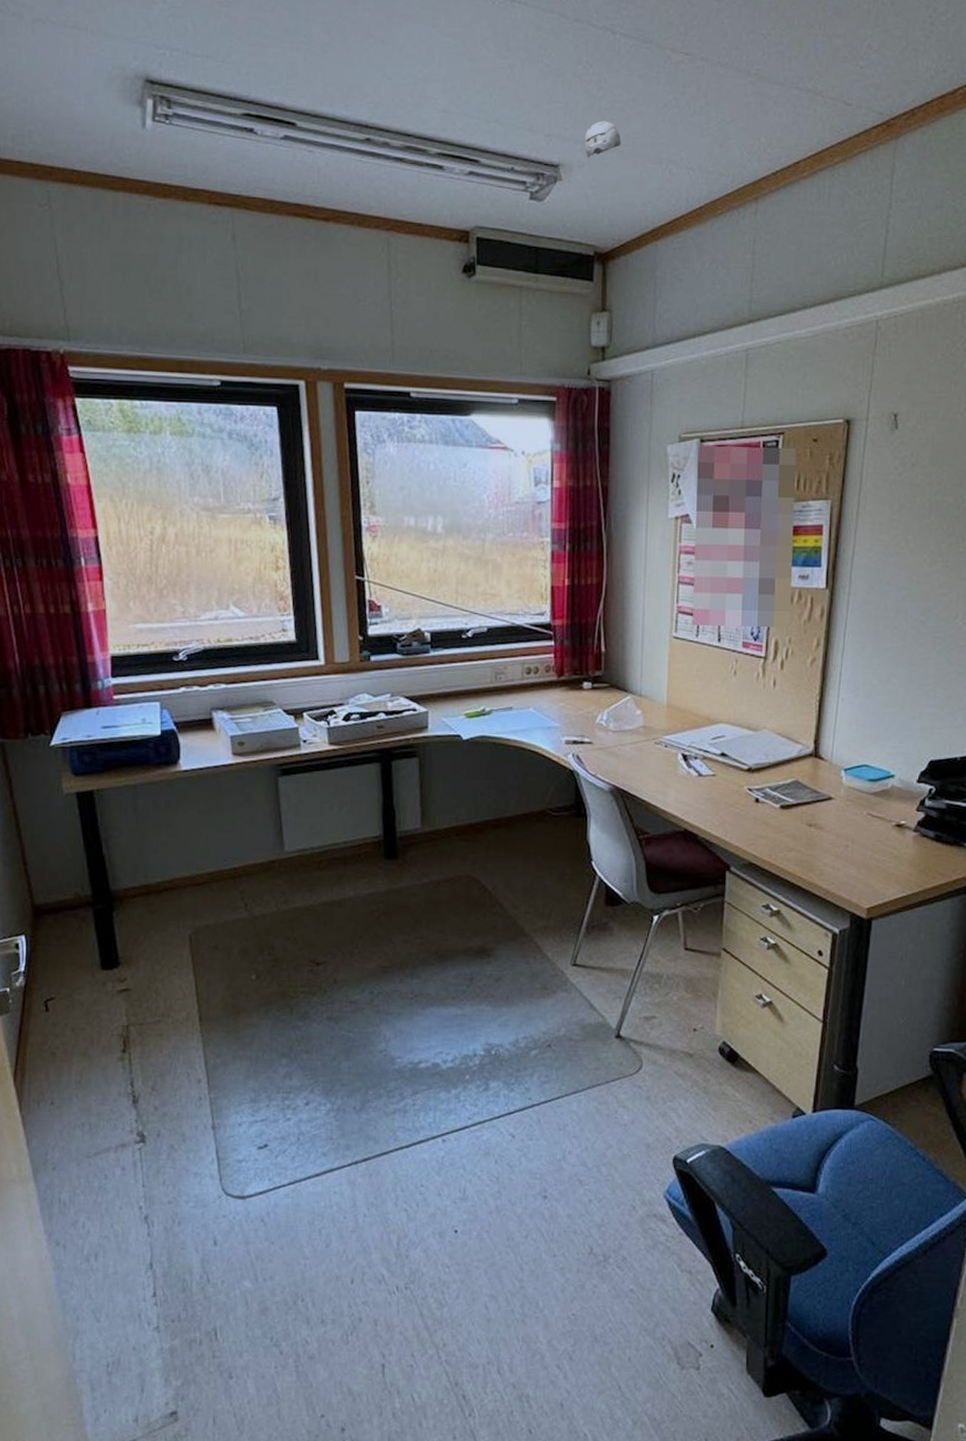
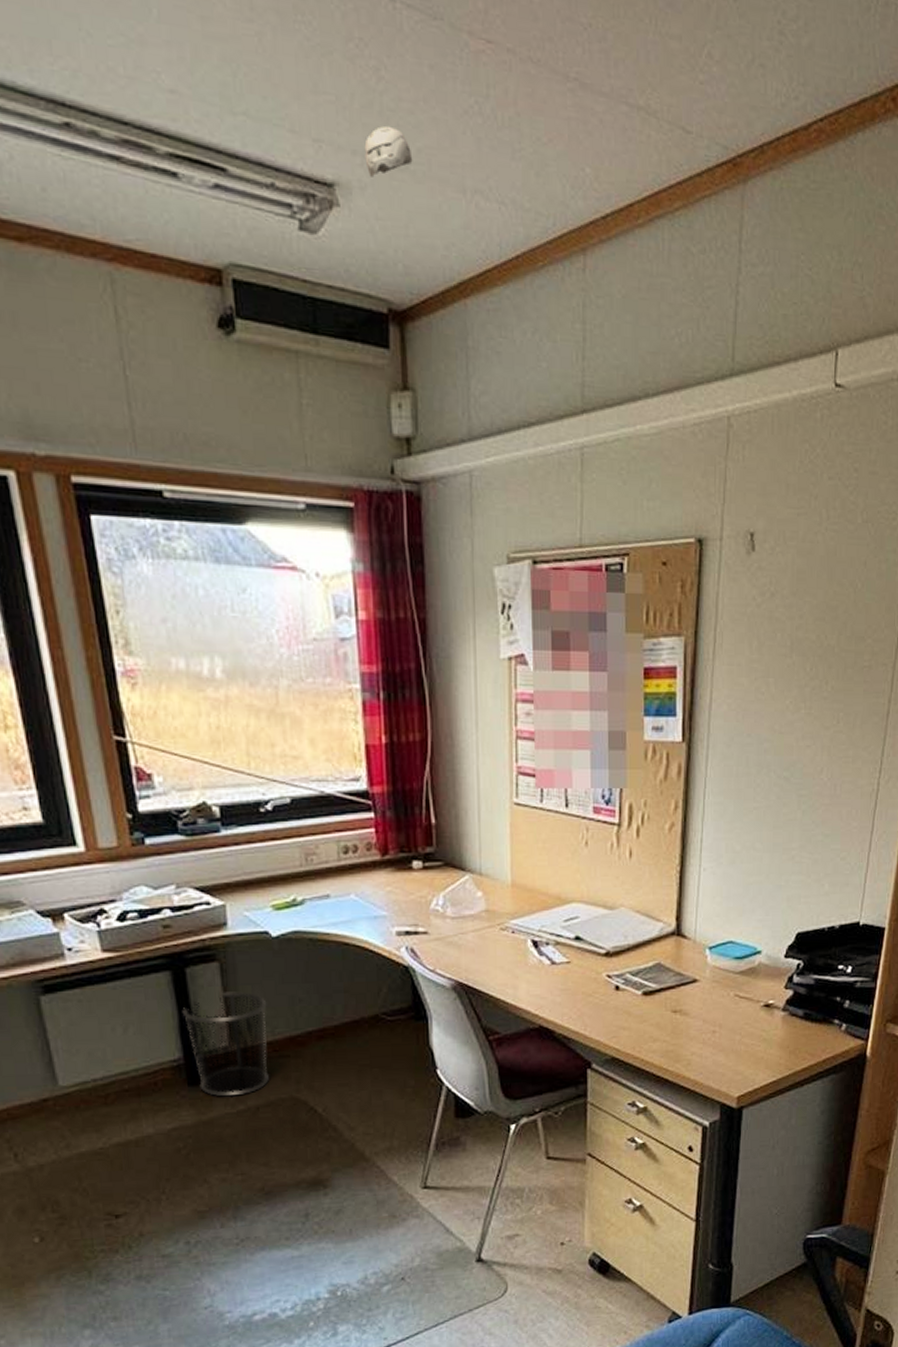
waste bin: none [386,783,454,871] -> present [182,991,269,1097]

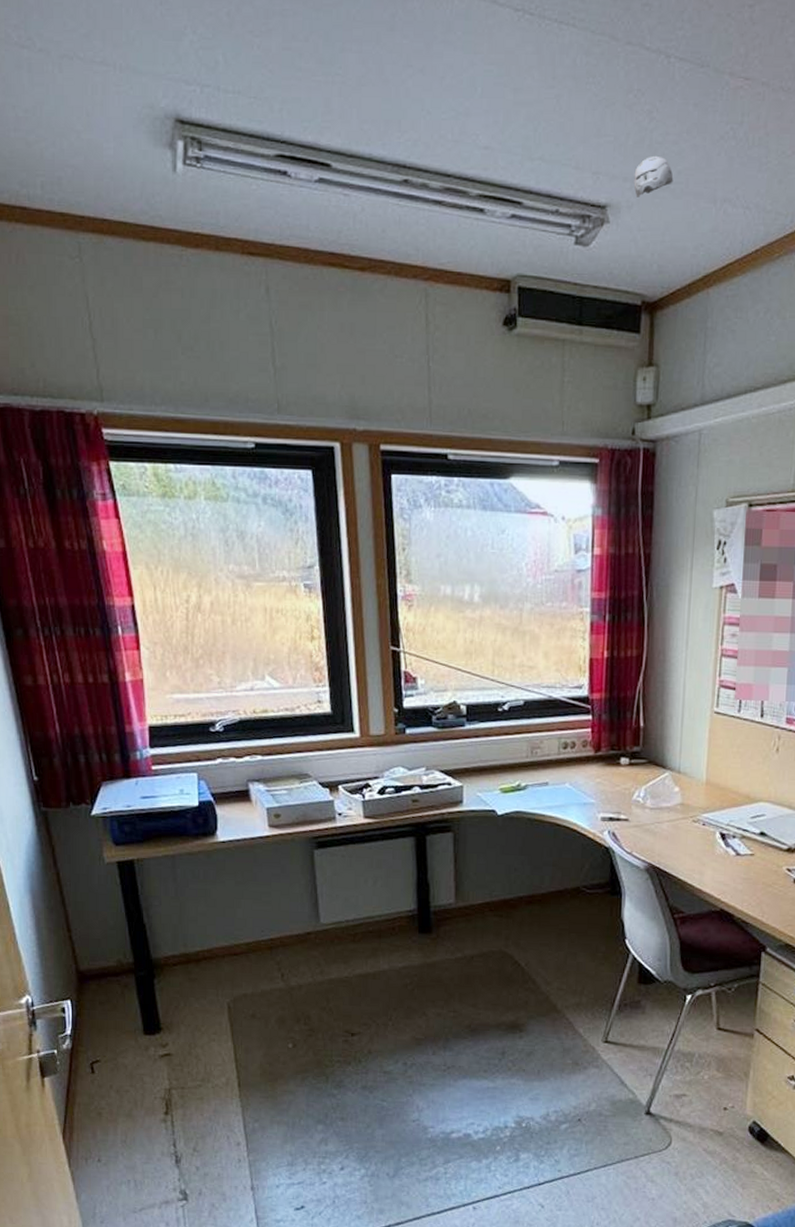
waste bin: present [182,991,269,1097] -> none [420,858,488,946]

